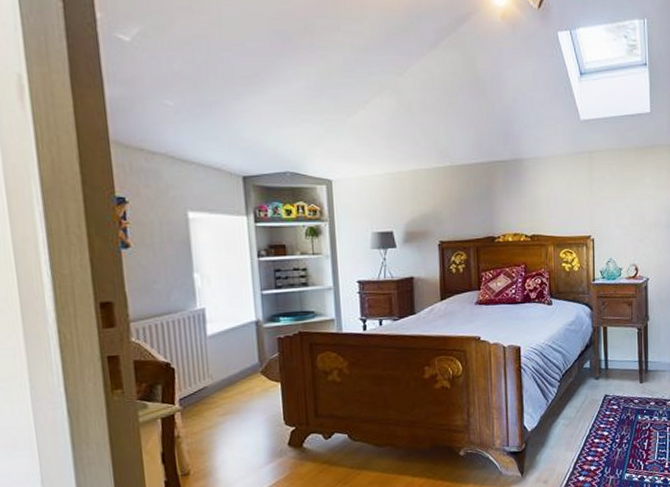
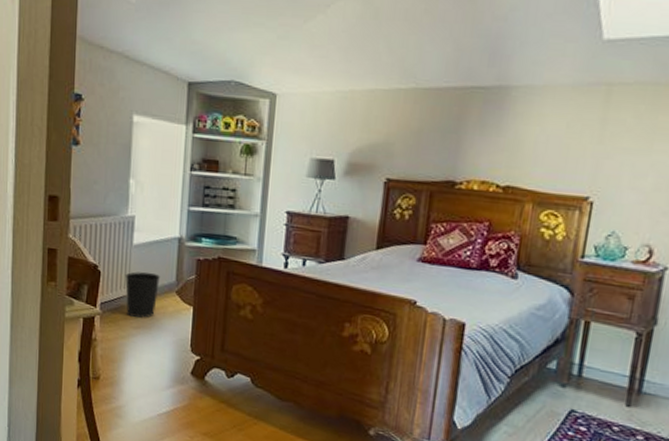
wastebasket: none [203,359,242,406] -> present [125,271,160,318]

